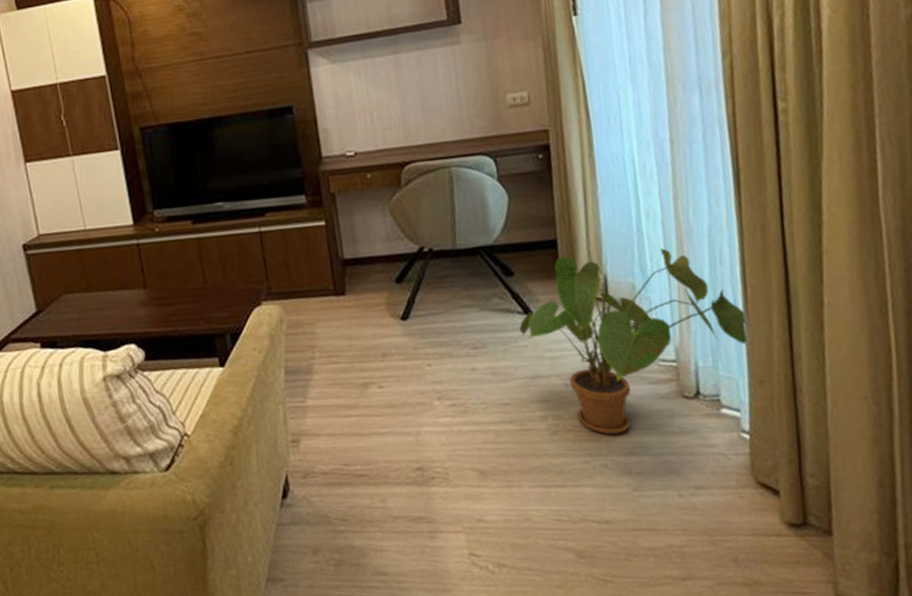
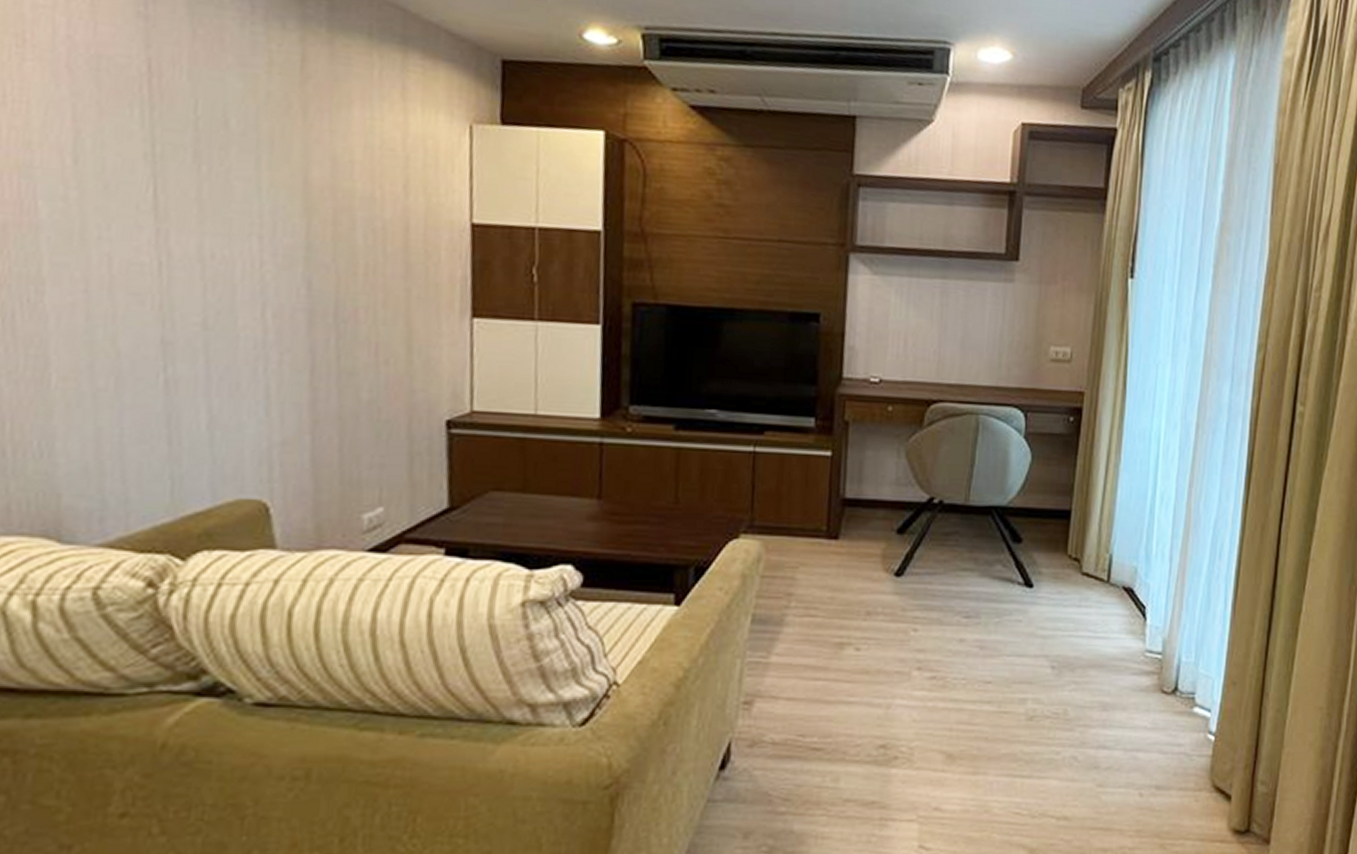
house plant: present [519,248,748,435] -> none [1016,529,1234,725]

